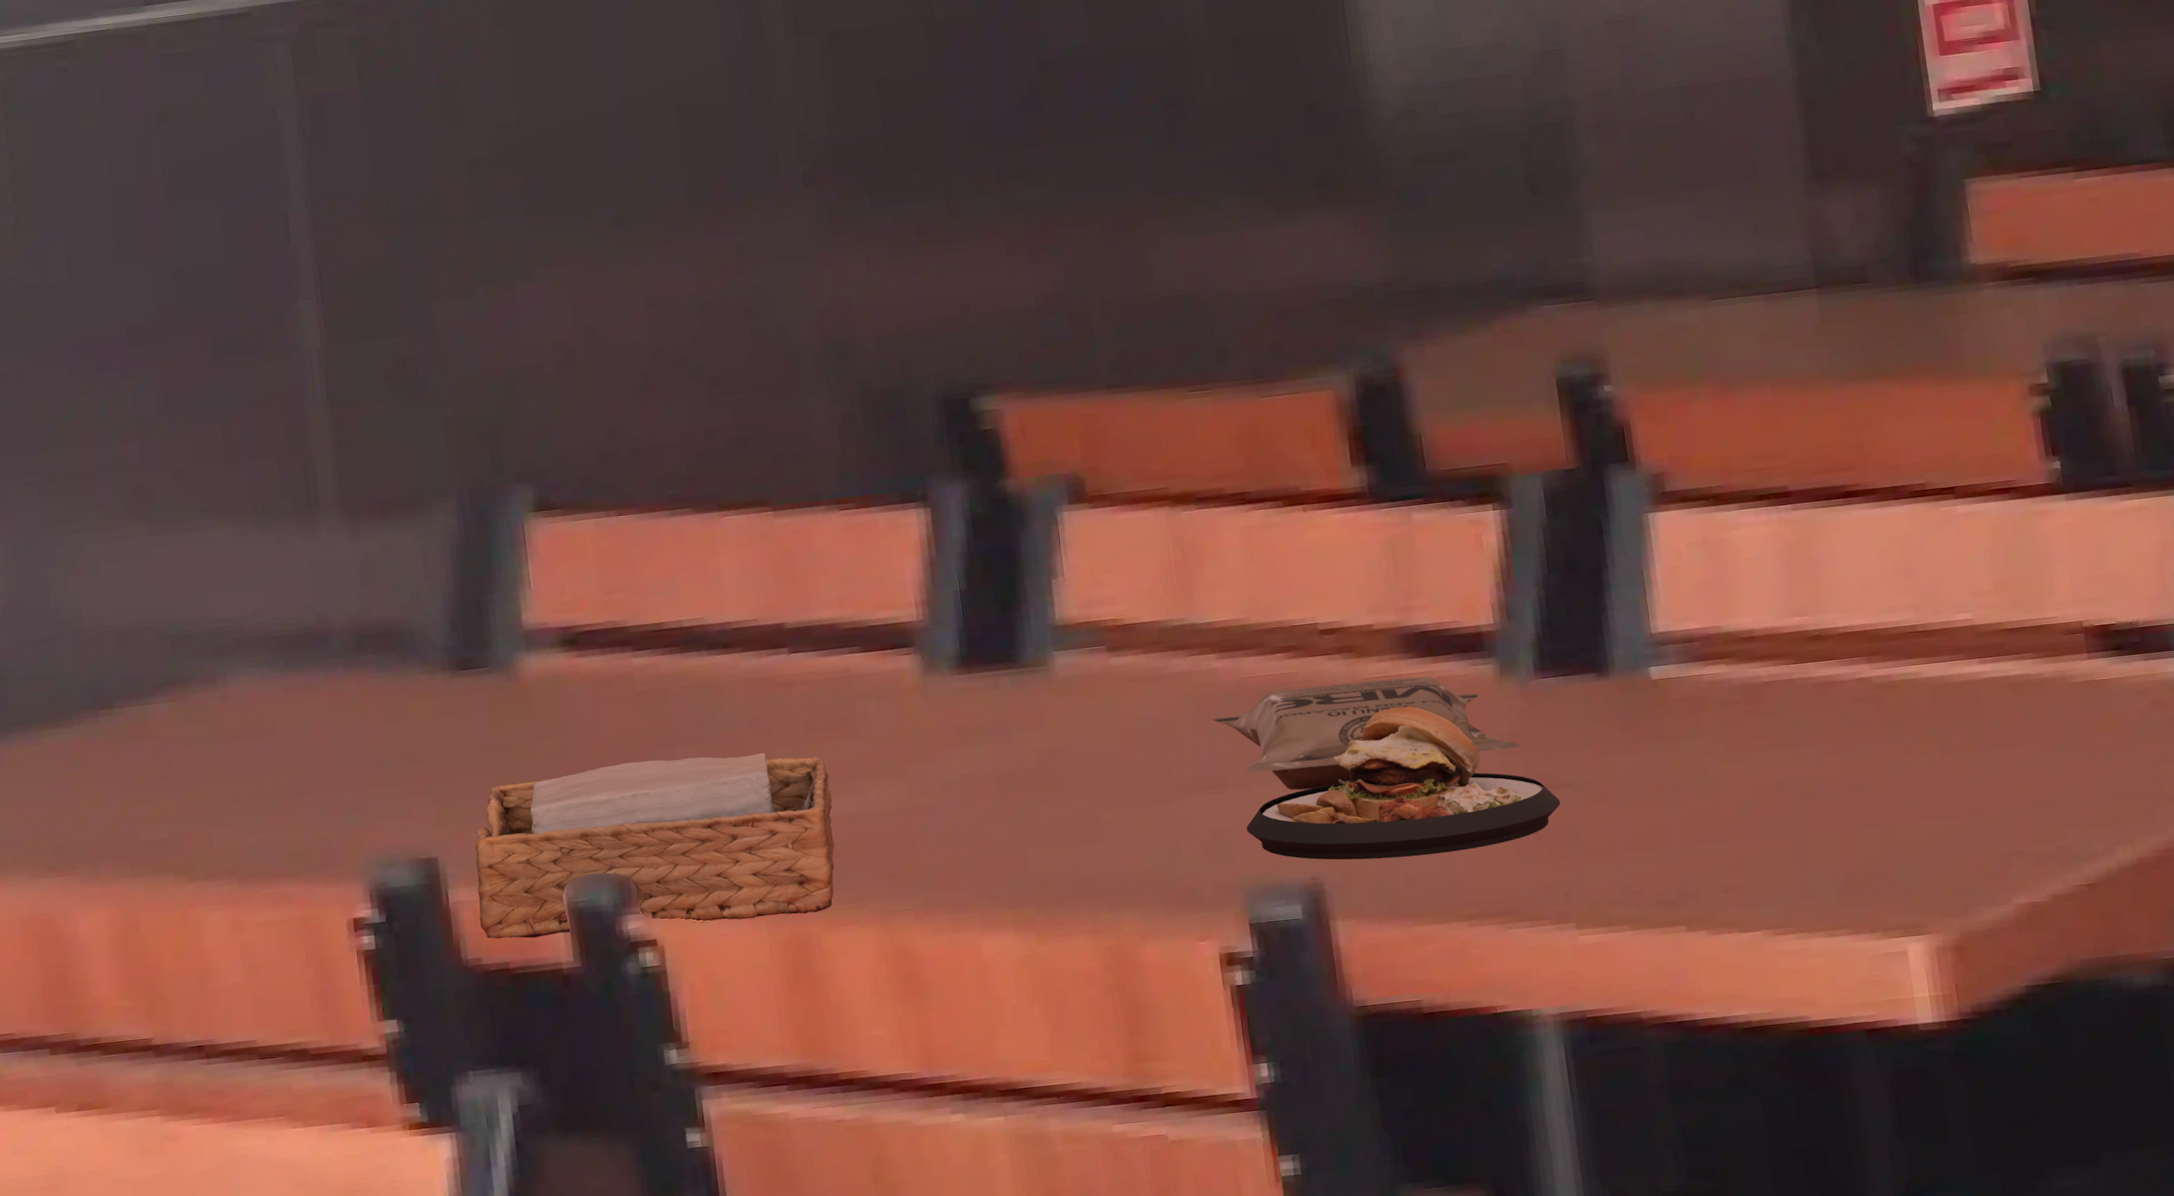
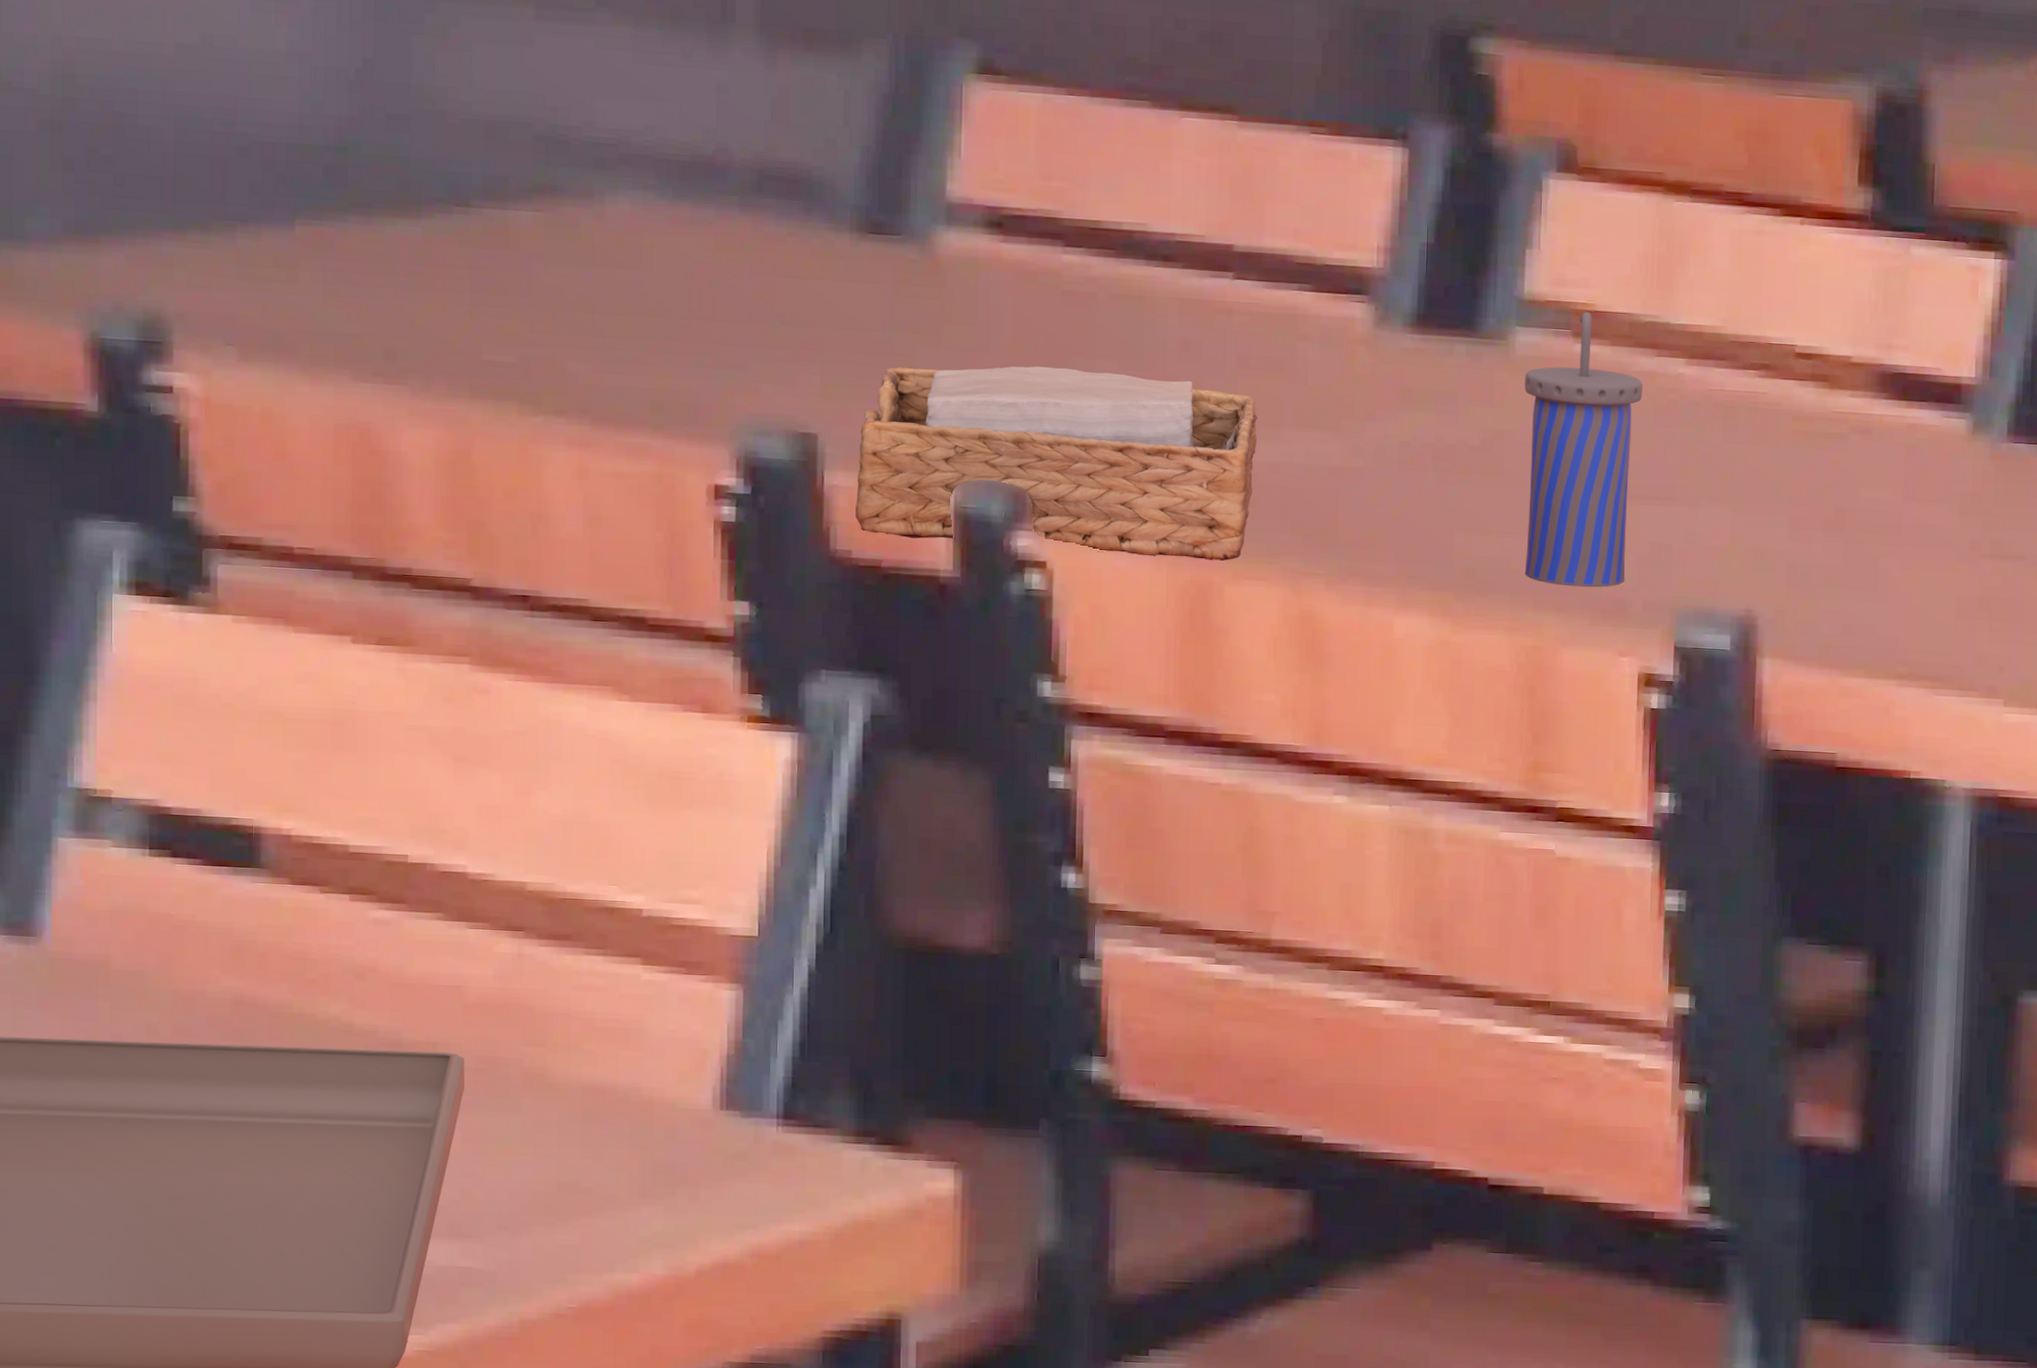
beverage cup: none [1068,626,1193,884] -> present [1524,312,1643,588]
bag: present [1213,676,1521,790] -> none [1671,409,1981,518]
burger: present [1246,706,1561,860] -> none [1687,447,2010,607]

